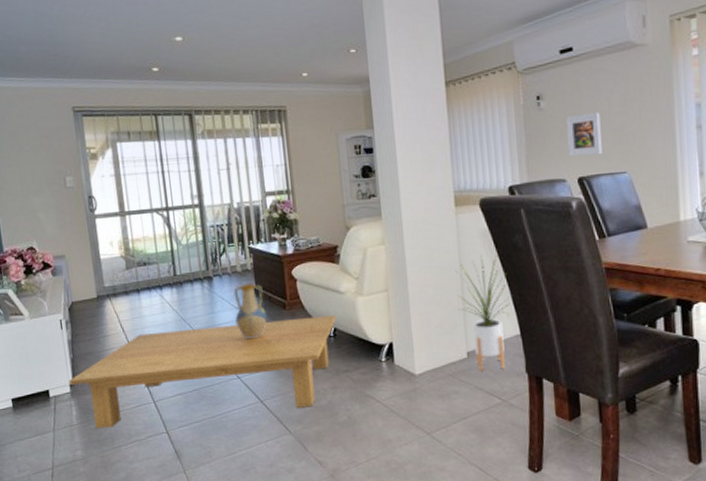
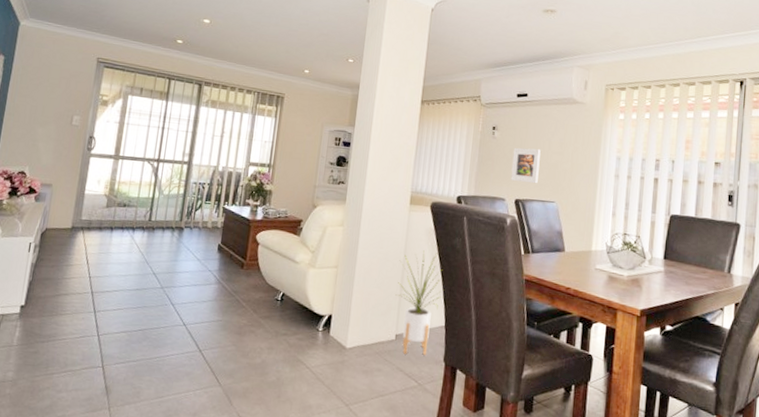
coffee table: present [68,315,337,429] -> none [20,269,287,363]
vase: present [233,283,267,340] -> none [194,239,227,291]

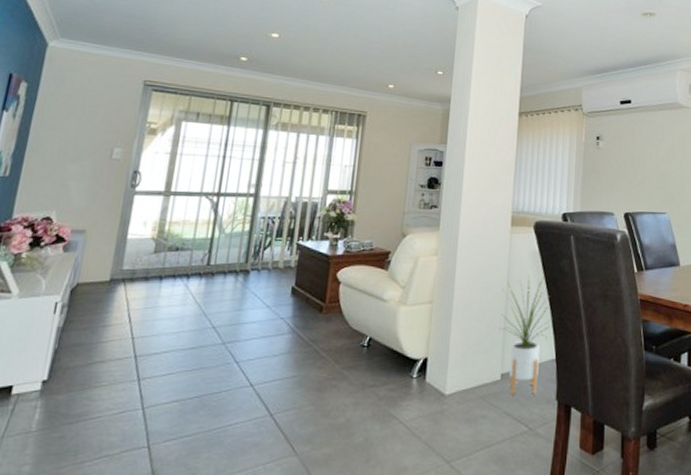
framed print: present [510,147,541,184] -> none [618,157,648,195]

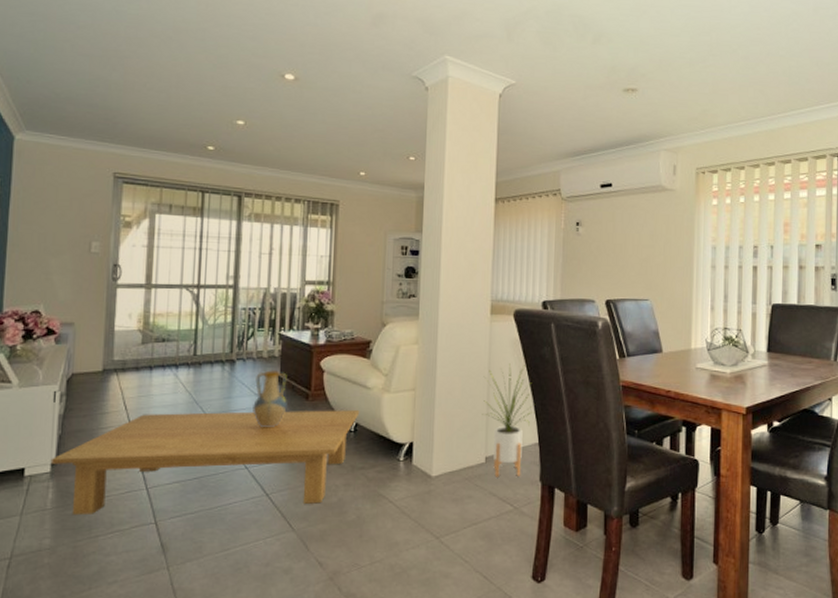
coffee table: none [41,323,375,439] -> present [50,410,360,516]
vase: none [263,281,302,343] -> present [253,370,287,428]

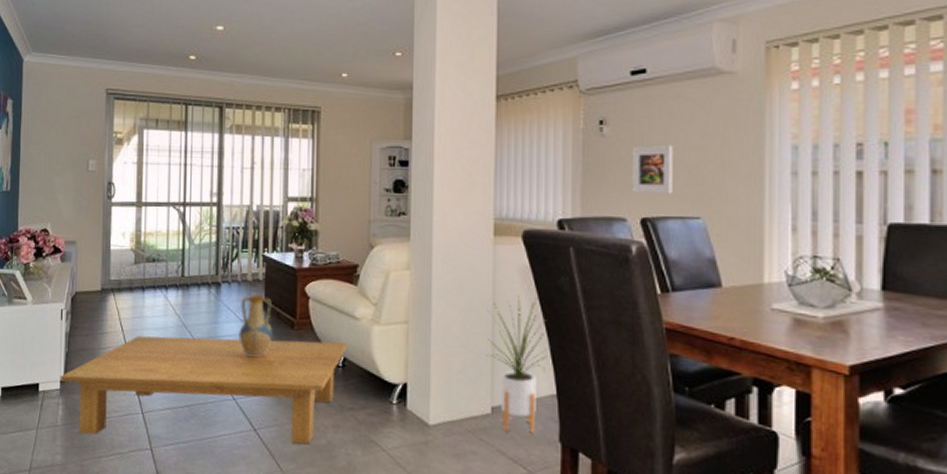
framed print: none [599,243,630,282] -> present [632,145,673,195]

